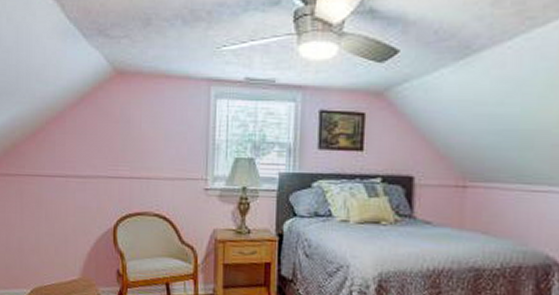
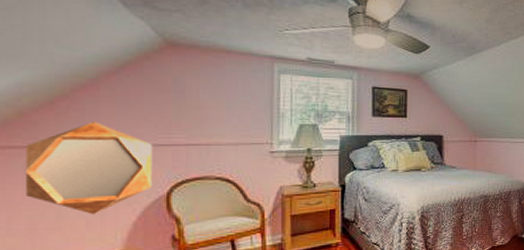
home mirror: none [16,152,104,241] -> present [24,121,153,215]

